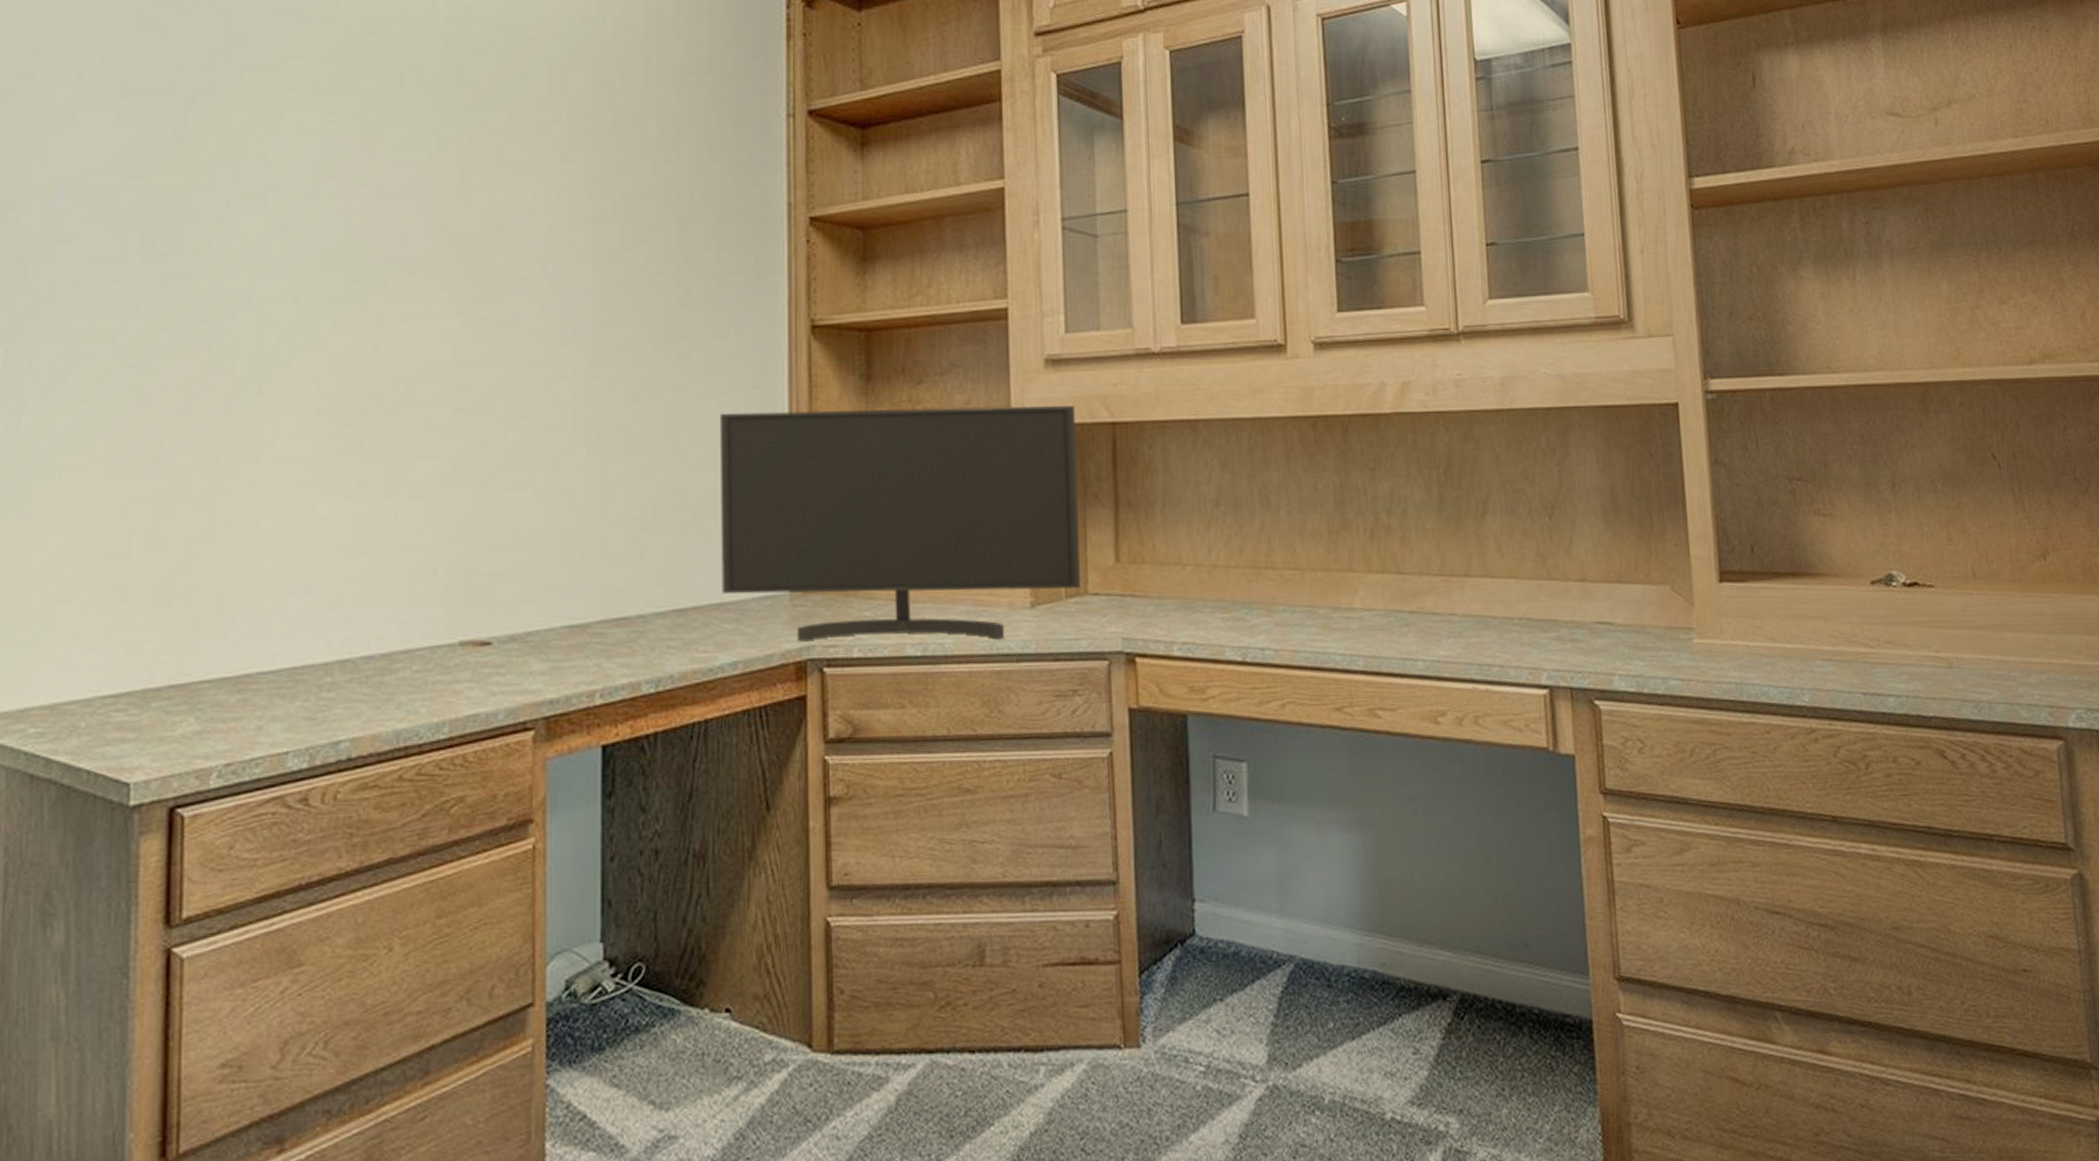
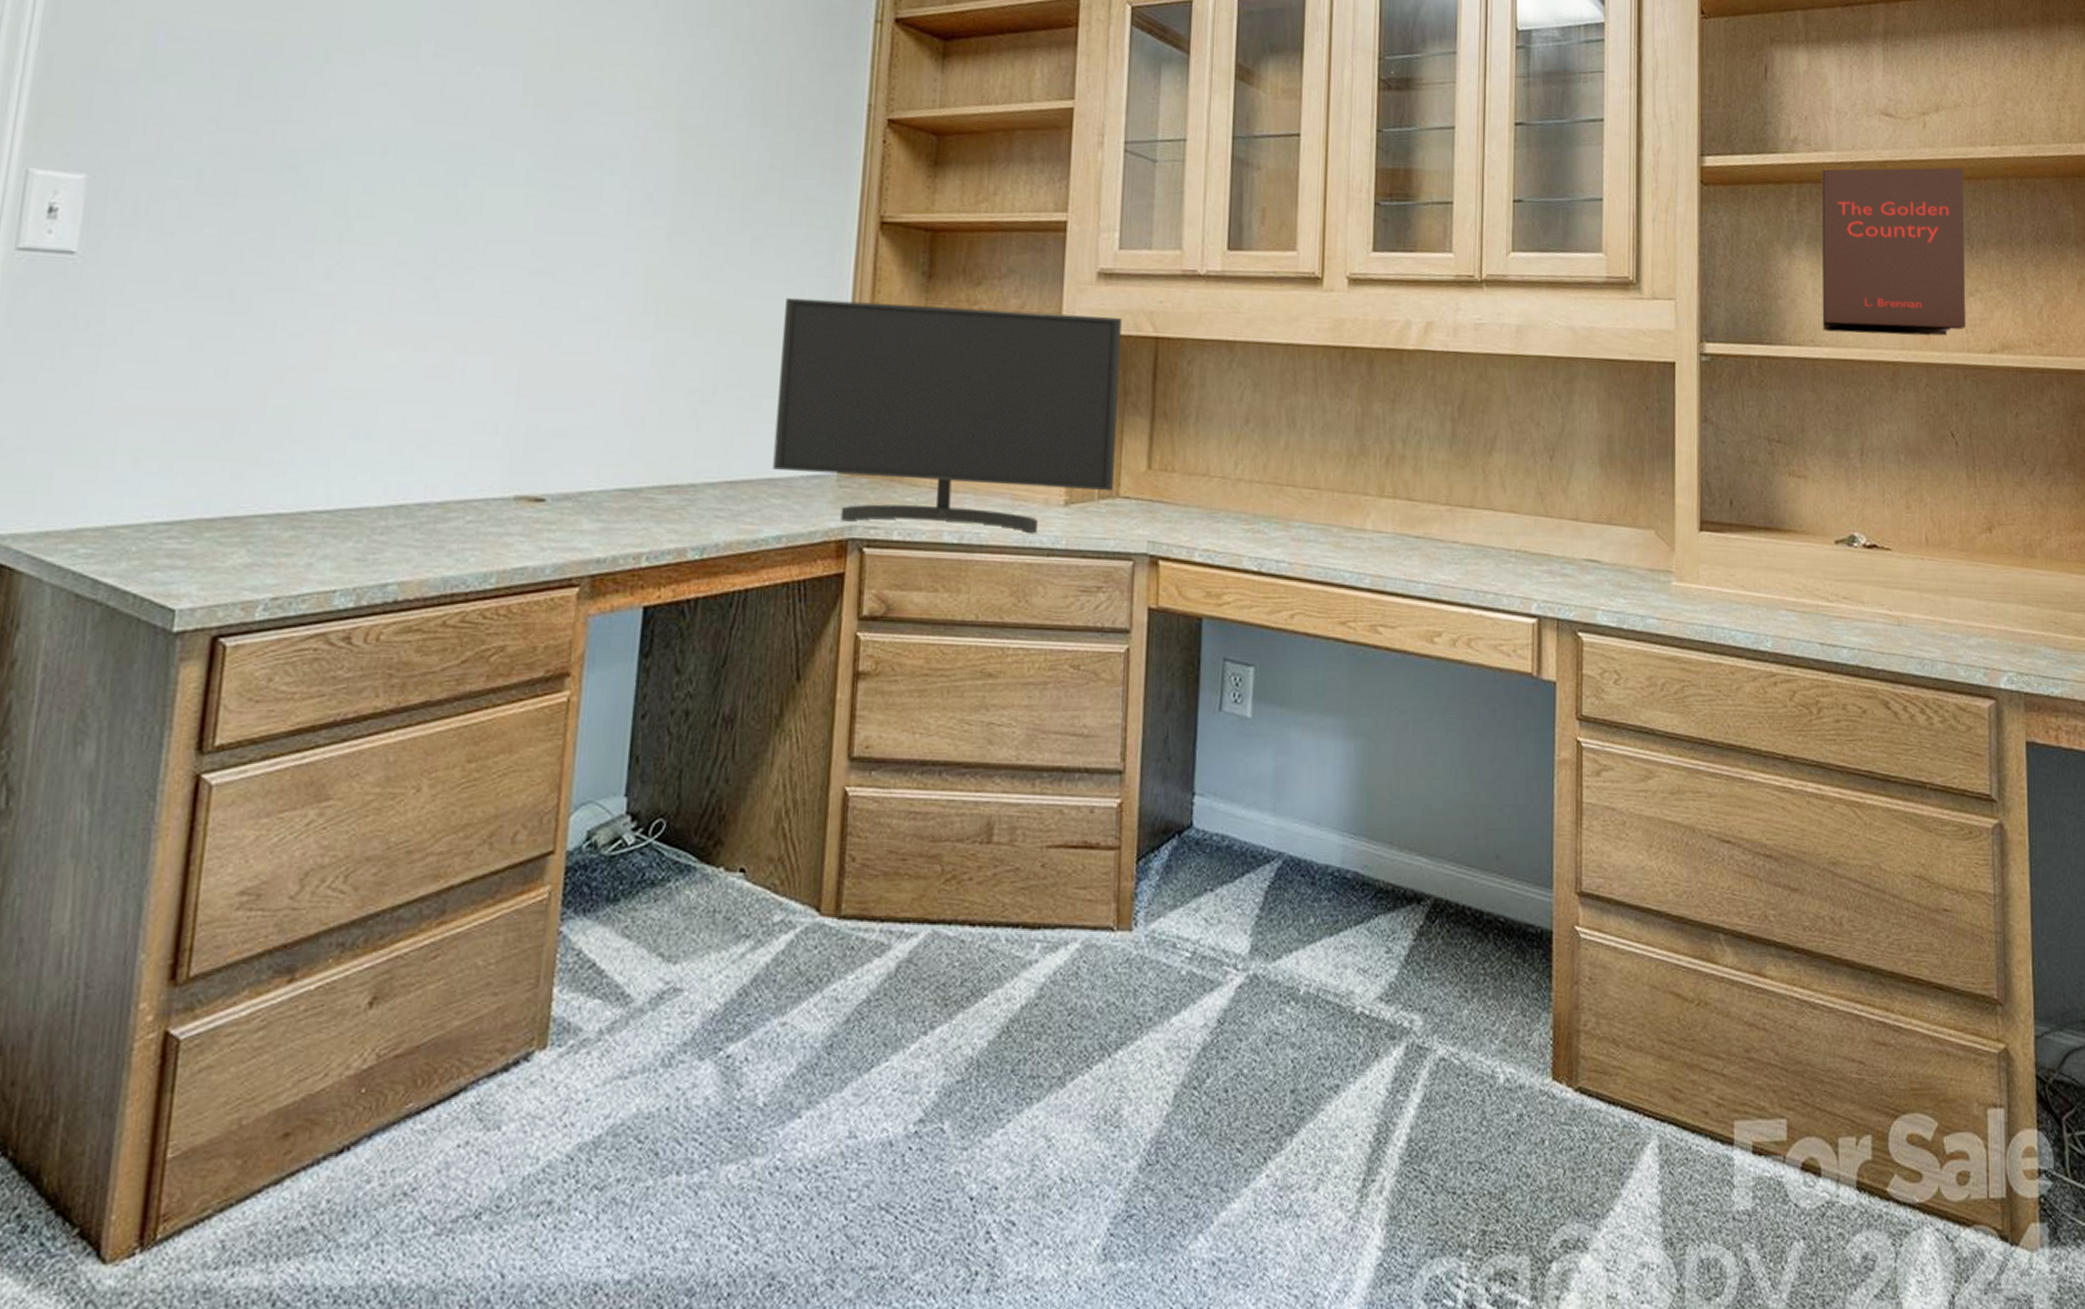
books: none [1825,165,2000,356] -> present [1821,167,1965,336]

